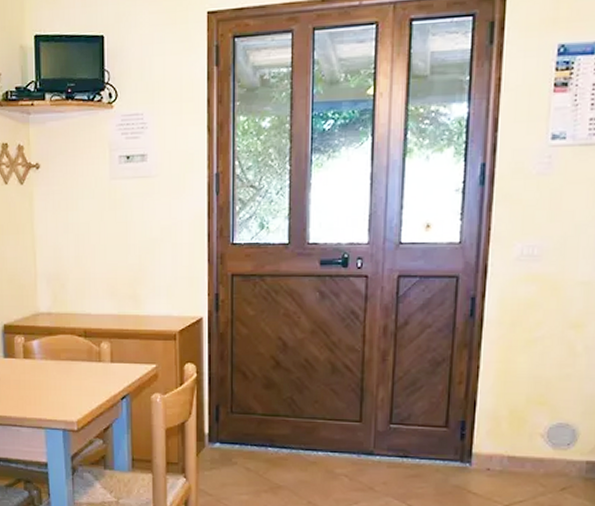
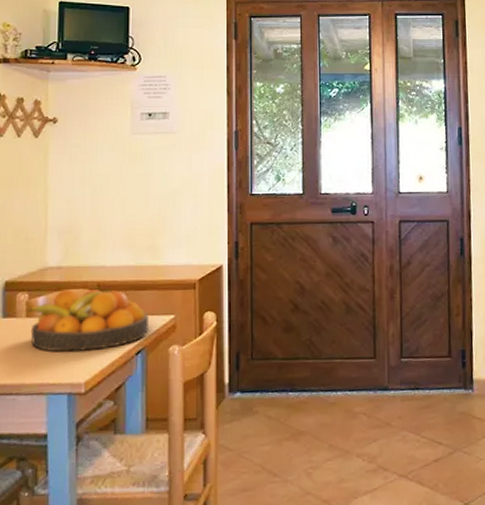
fruit bowl: none [25,335,133,392] -> present [28,288,150,352]

